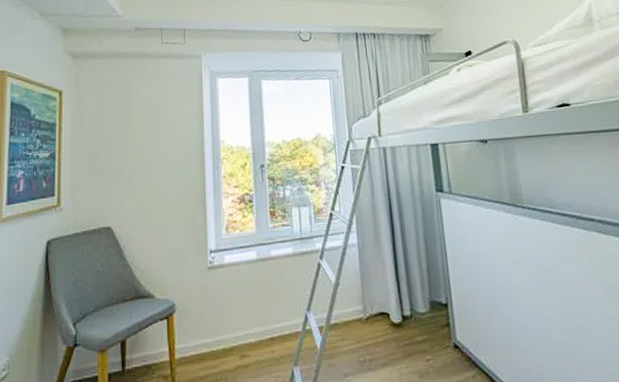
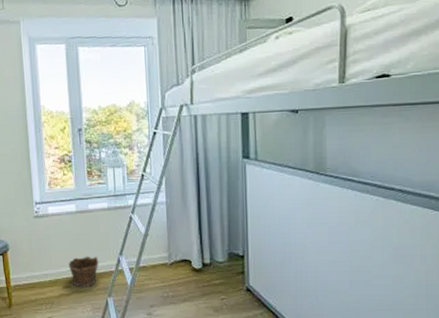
clay pot: none [247,313,283,356] -> present [68,256,99,287]

